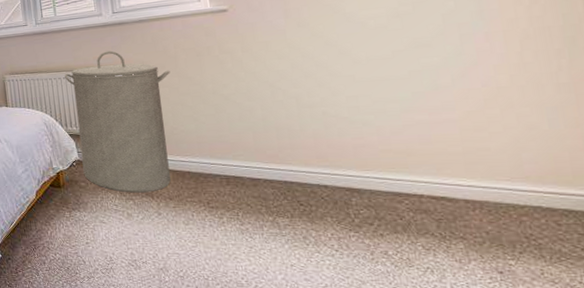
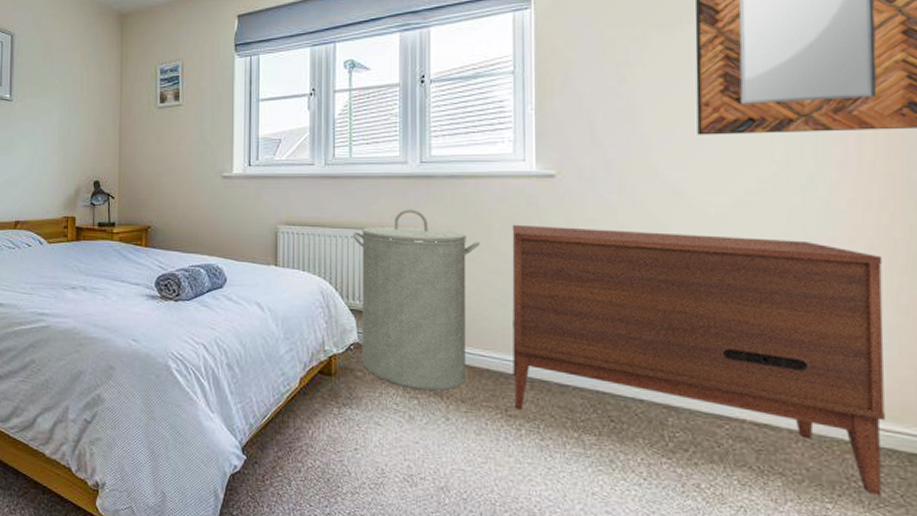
dresser: none [195,38,562,251] -> present [512,224,885,496]

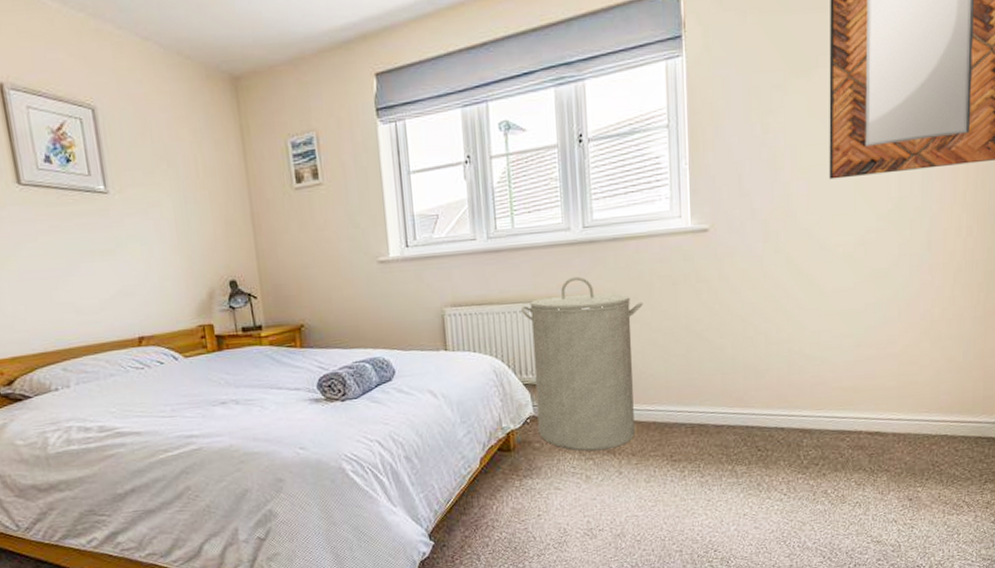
dresser: present [512,224,885,496] -> none [671,269,967,475]

